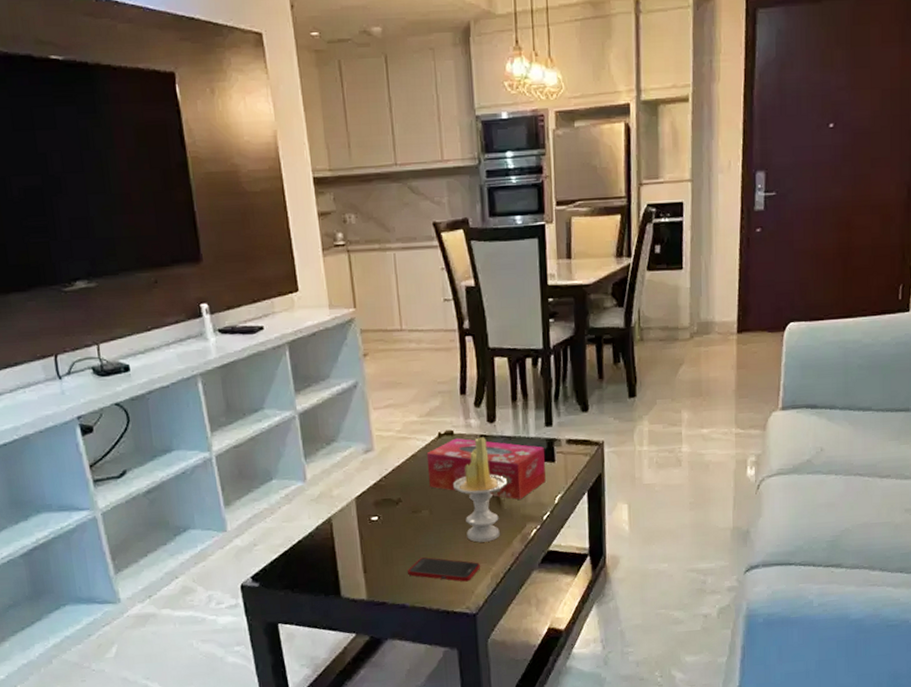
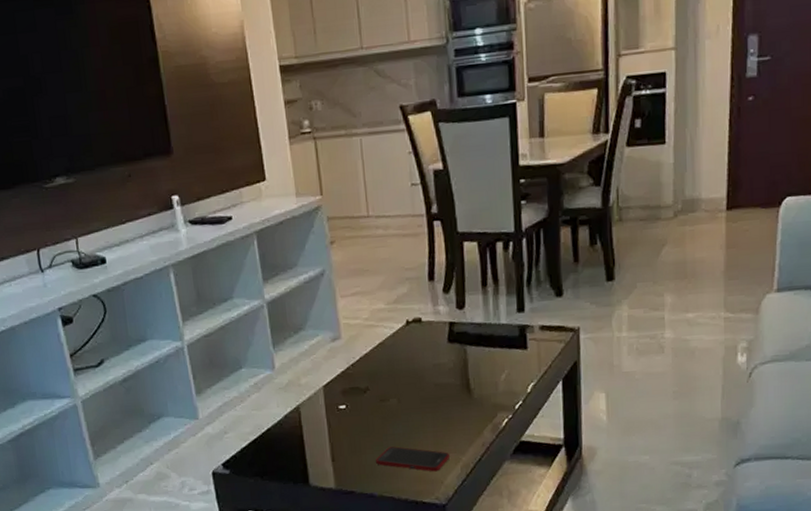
tissue box: present [426,438,546,500] -> none [394,325,518,388]
candle: present [453,437,507,543] -> none [422,324,477,432]

